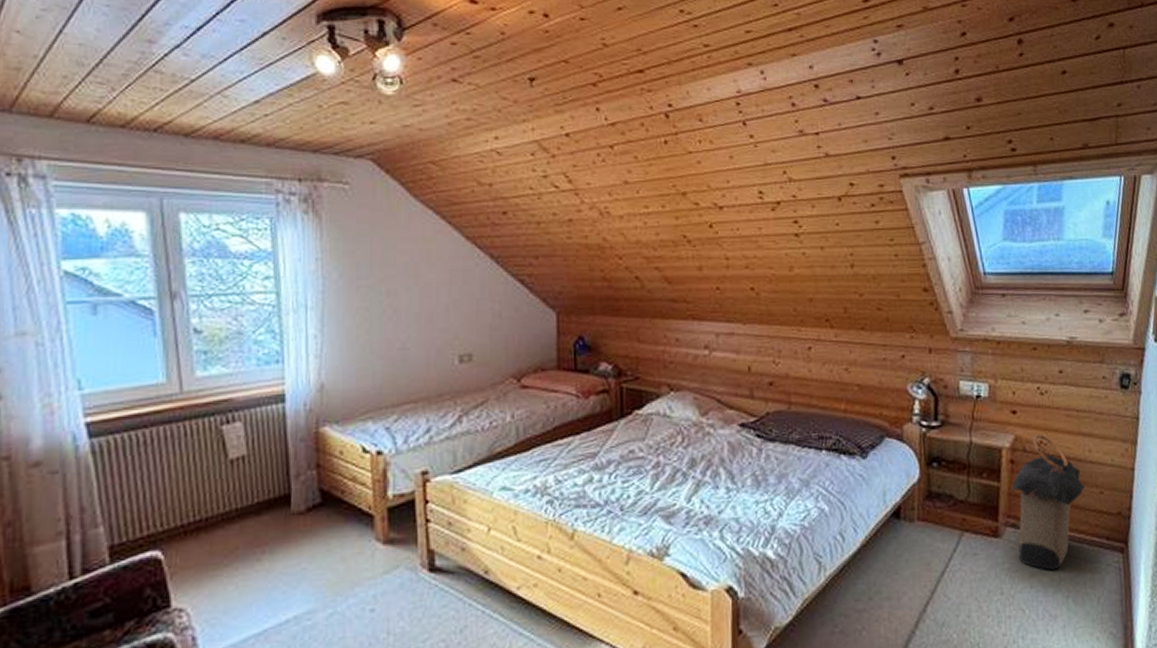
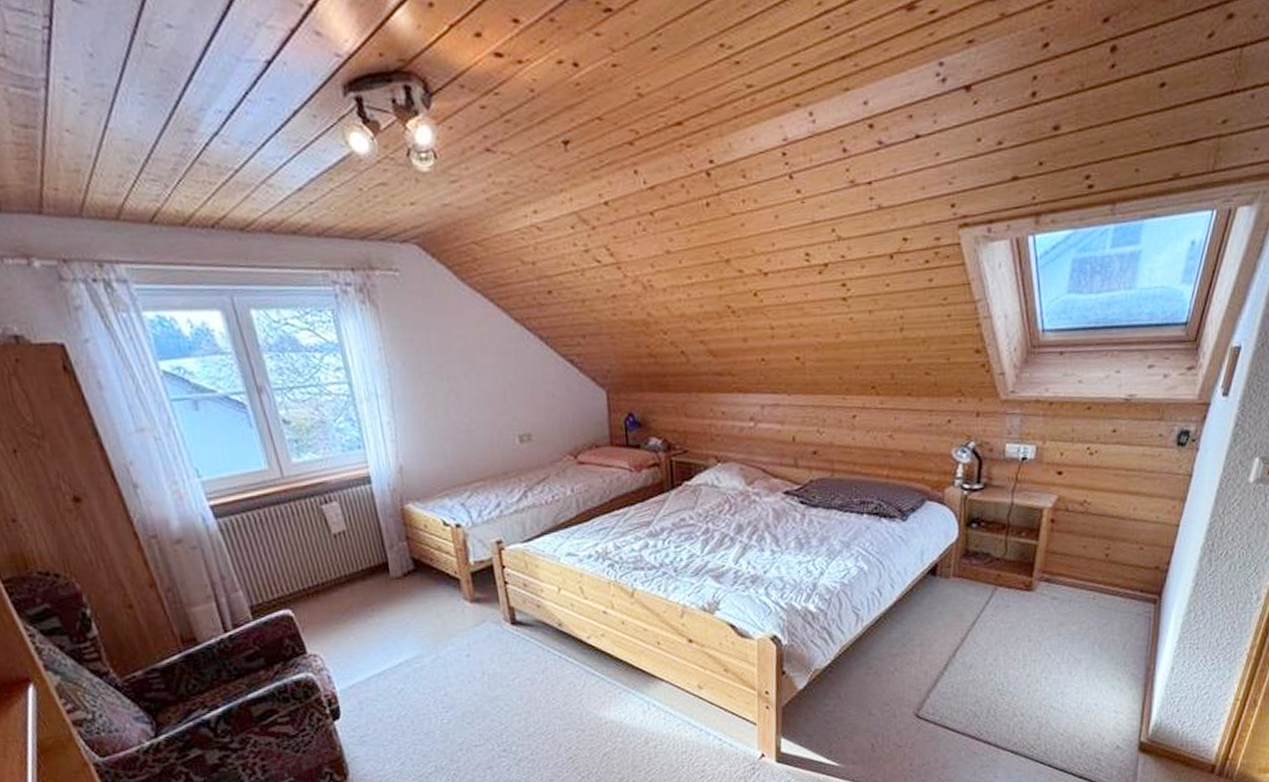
laundry hamper: present [1011,434,1085,571] -> none [1049,494,1125,621]

